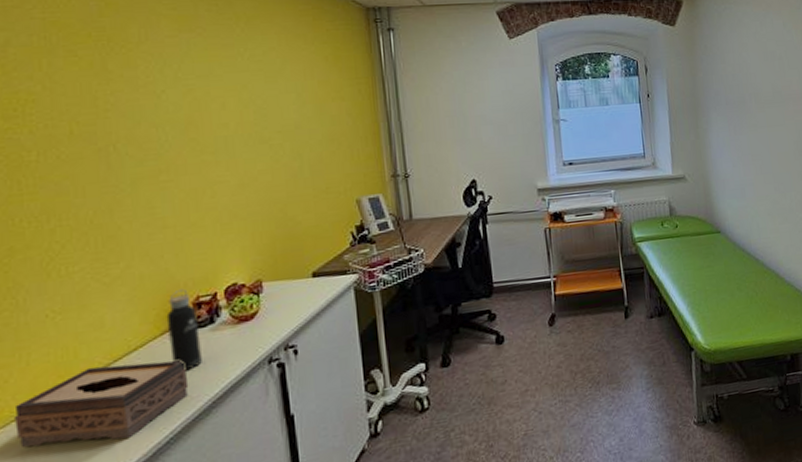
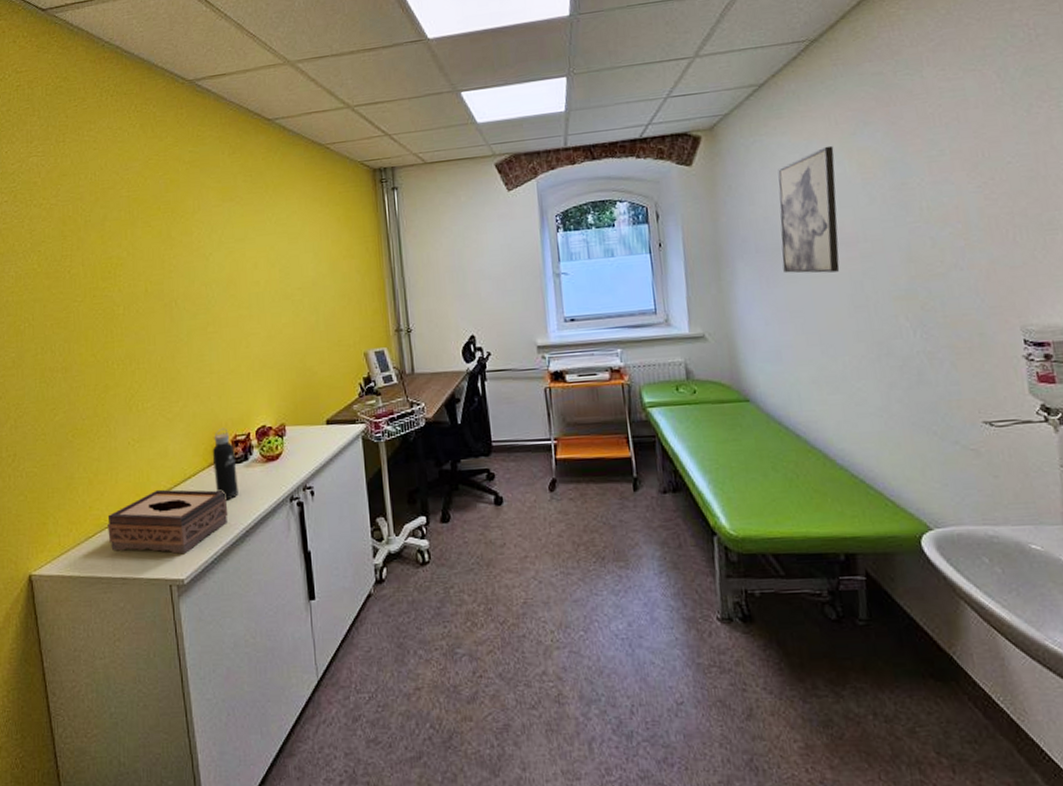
wall art: none [743,17,789,123] -> present [777,145,840,274]

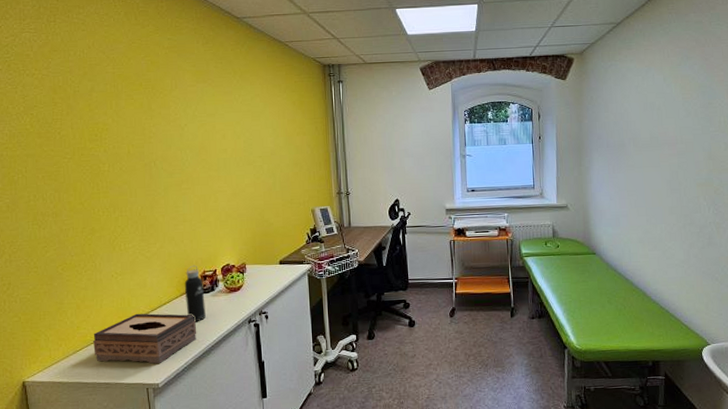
wall art: present [777,145,840,274] -> none [624,72,665,164]

